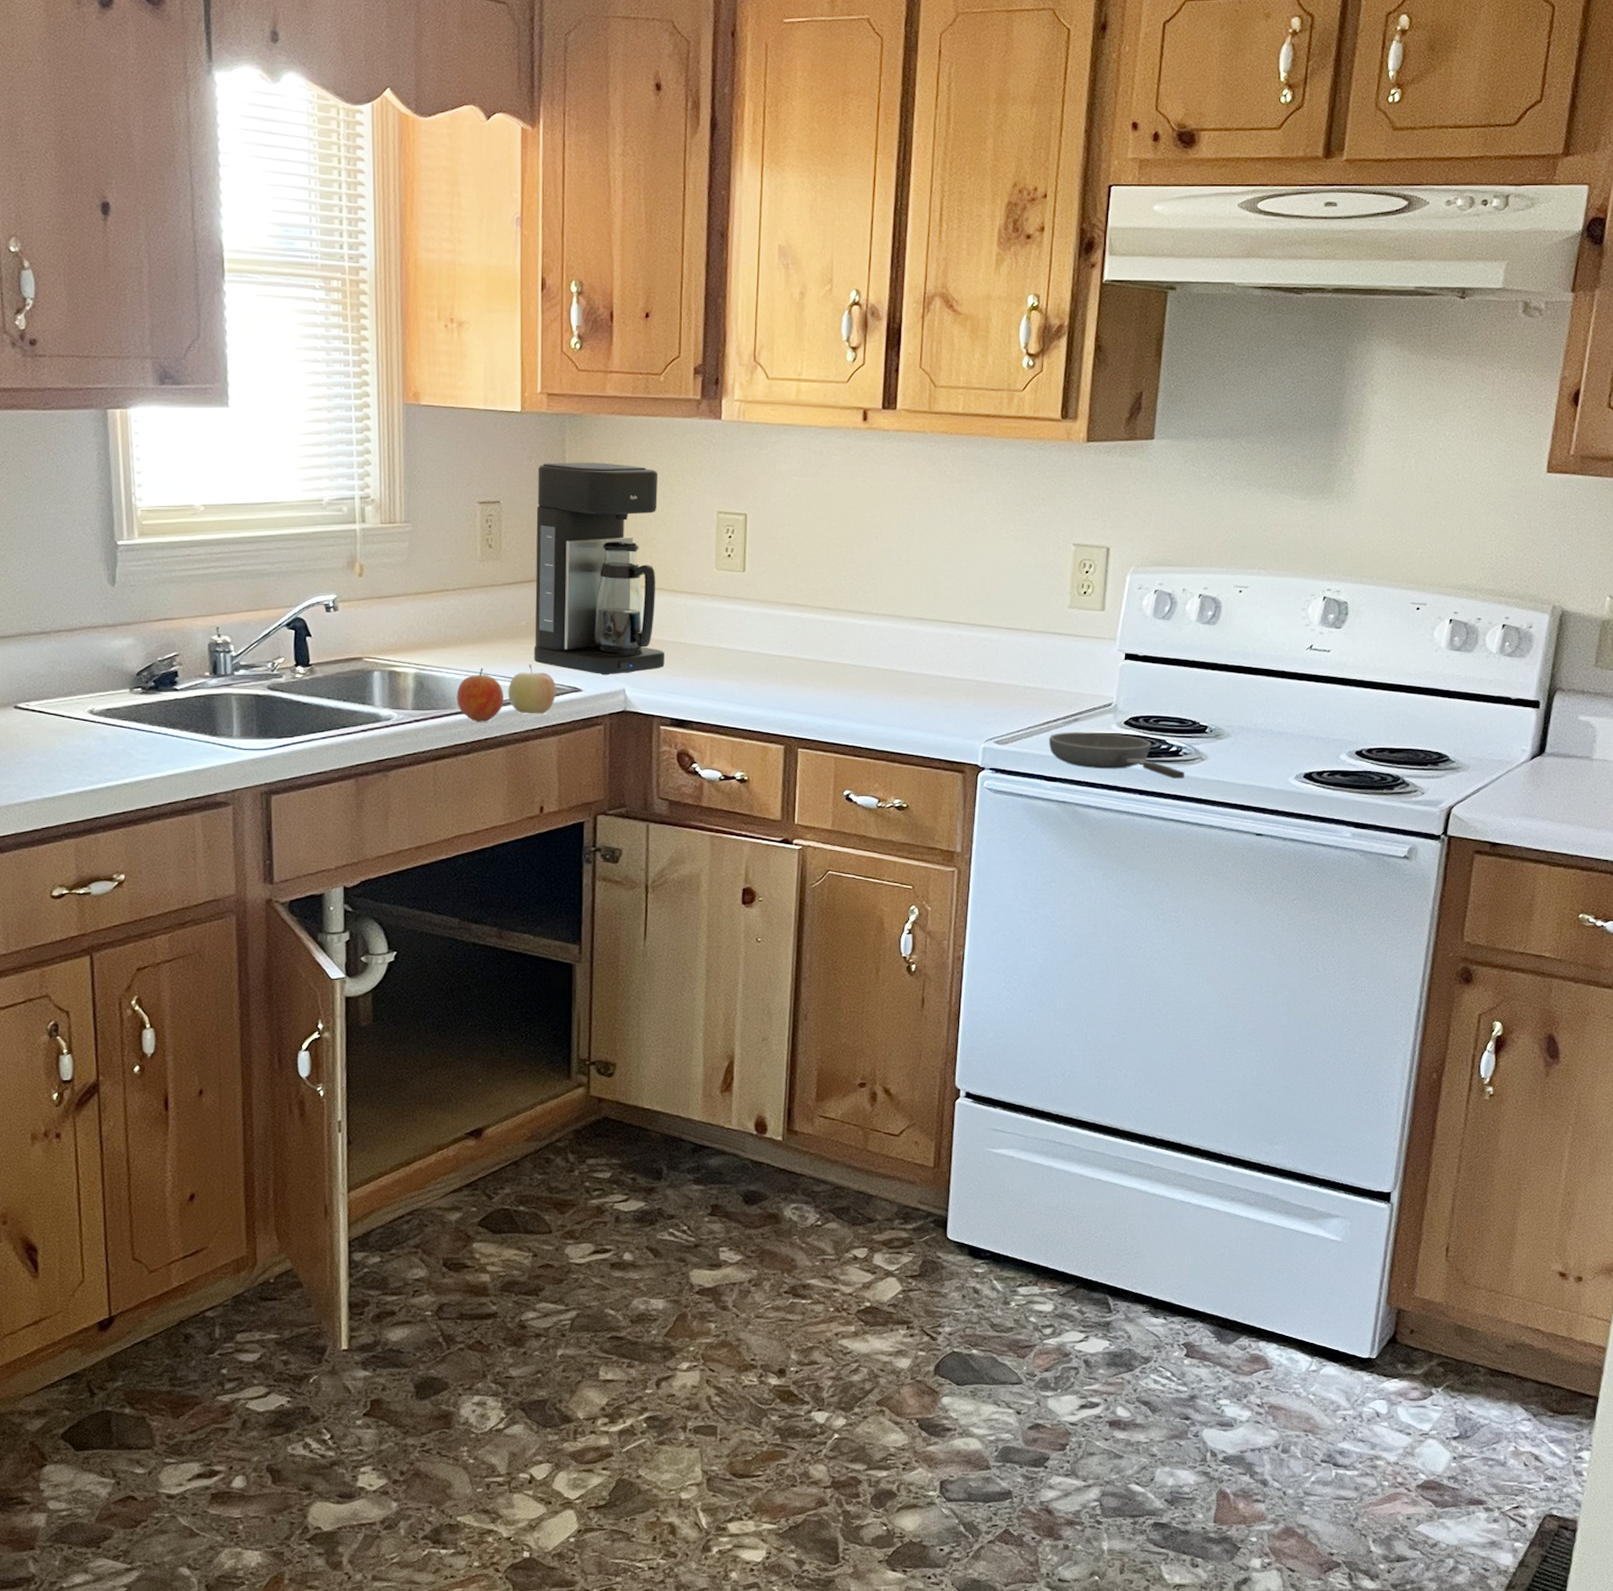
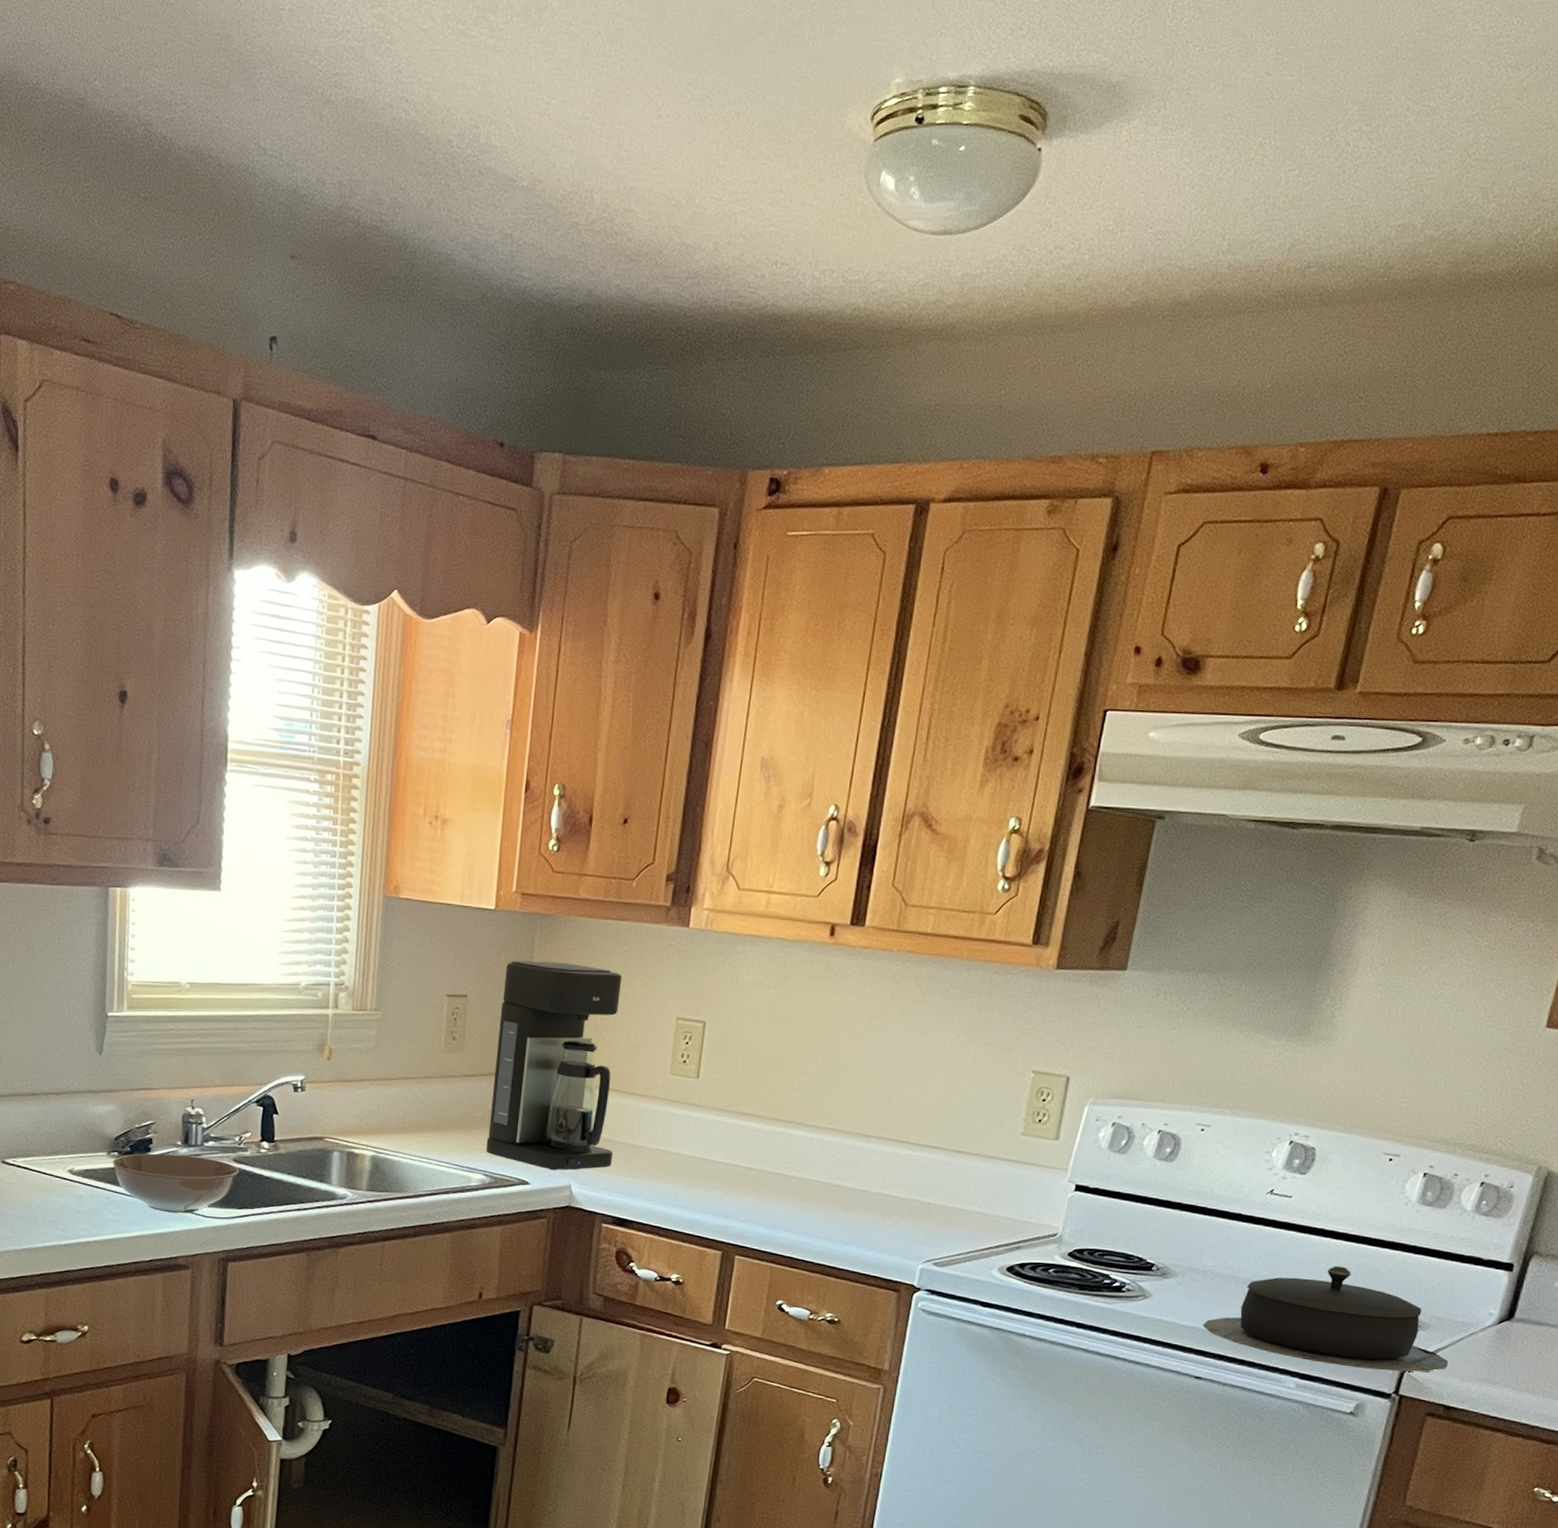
bowl: none [136,686,275,748] -> present [112,1153,240,1214]
fruit: present [456,668,505,722] -> none [409,1155,455,1207]
fruit: present [508,664,556,714] -> none [458,1154,505,1204]
frying pan: present [1048,732,1185,780] -> none [988,1259,1127,1316]
cooking pot: none [1259,715,1489,813] -> present [1202,1266,1448,1372]

